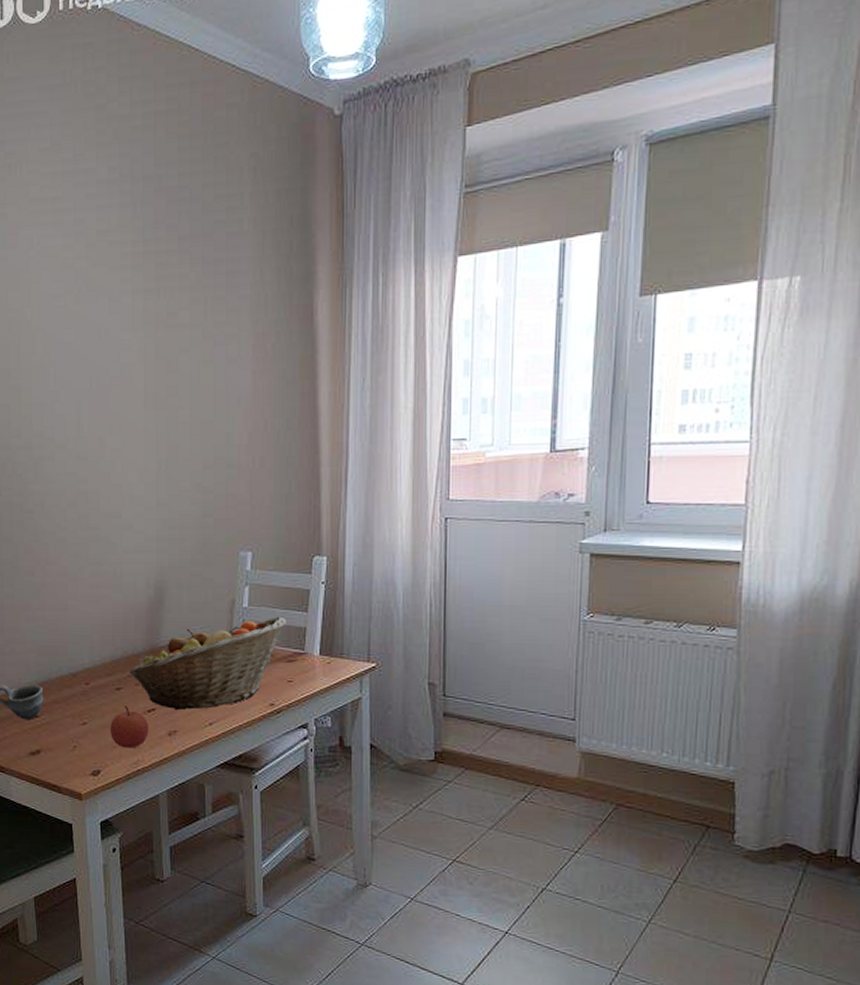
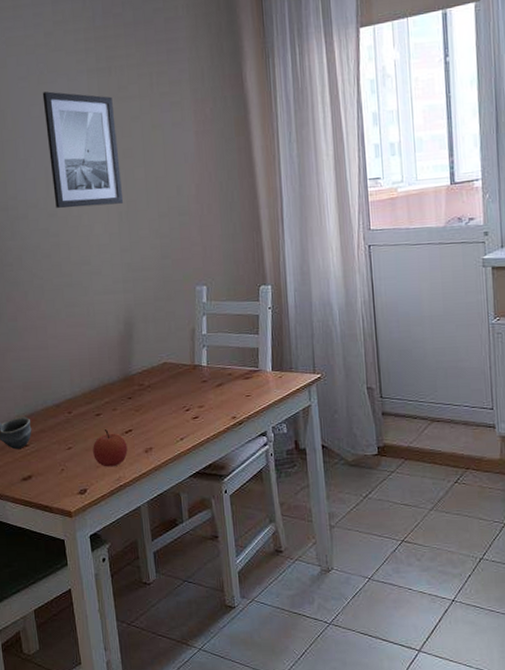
wall art: none [79,313,164,451] -> present [42,91,124,208]
fruit basket: present [129,616,286,711] -> none [106,340,241,430]

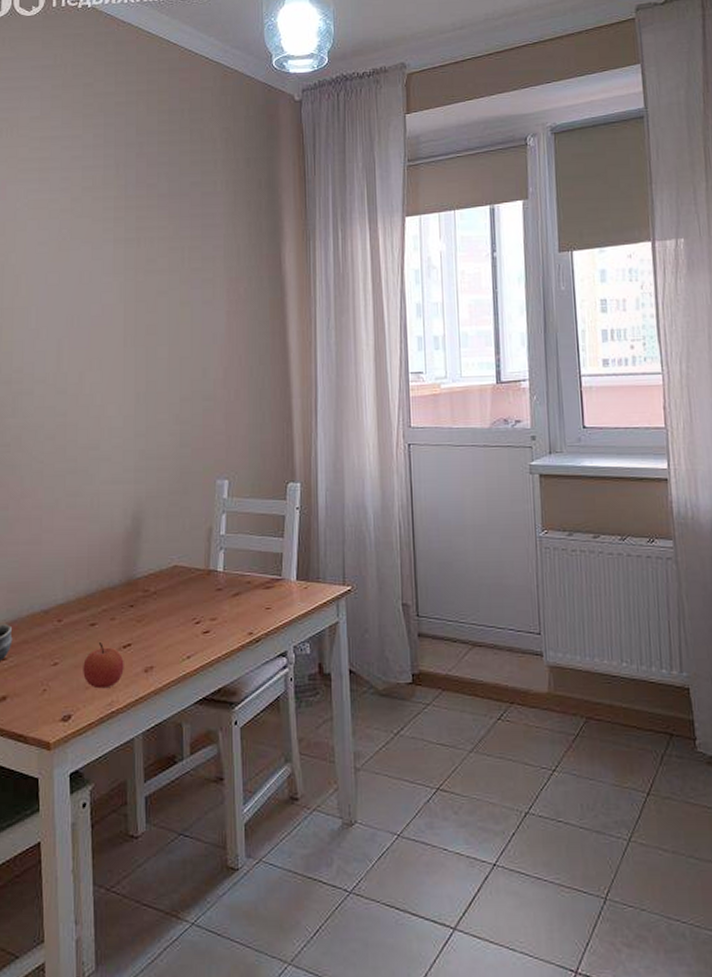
wall art: present [42,91,124,208] -> none [62,259,143,386]

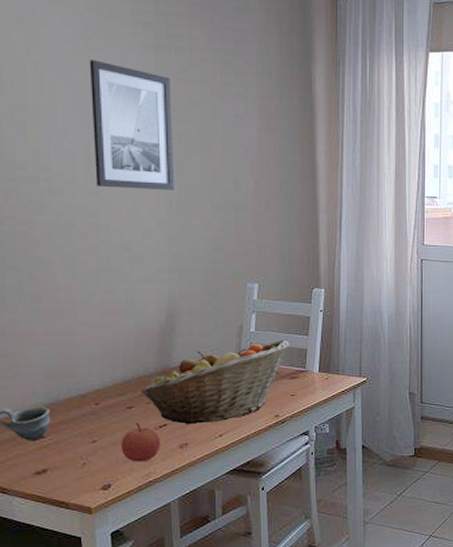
wall art: none [62,259,143,386] -> present [89,60,175,190]
fruit basket: none [104,542,263,645] -> present [140,339,289,425]

